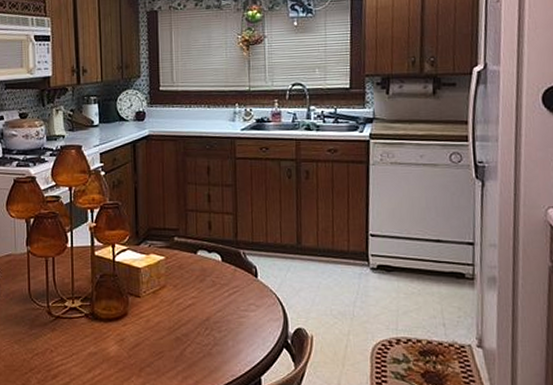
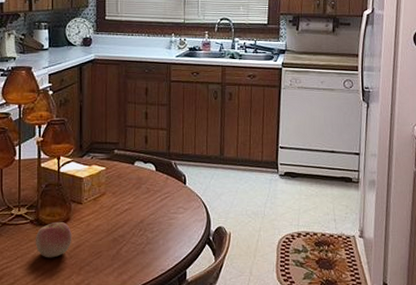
apple: none [90,316,131,357] -> present [35,221,72,258]

